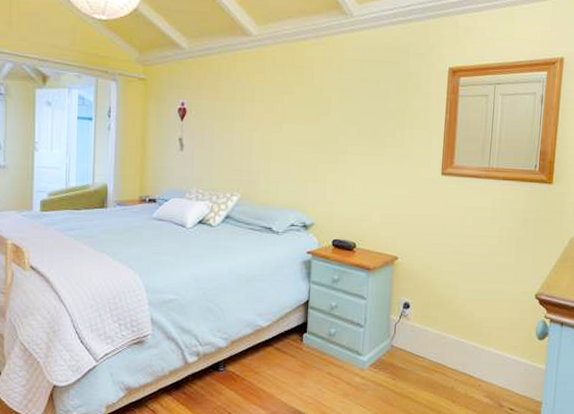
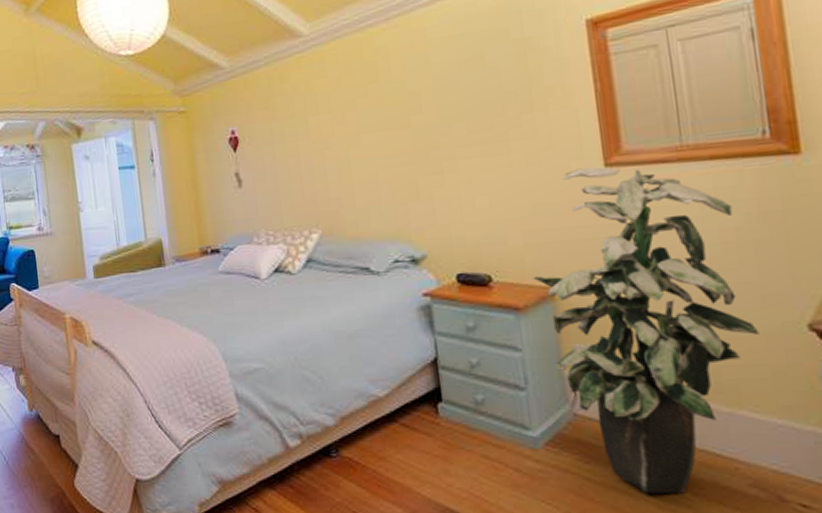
indoor plant: none [382,173,509,401] -> present [532,166,759,493]

